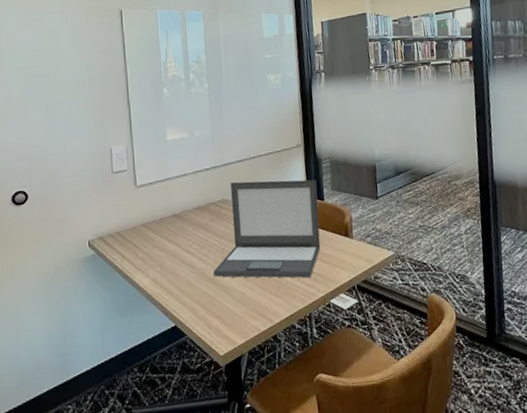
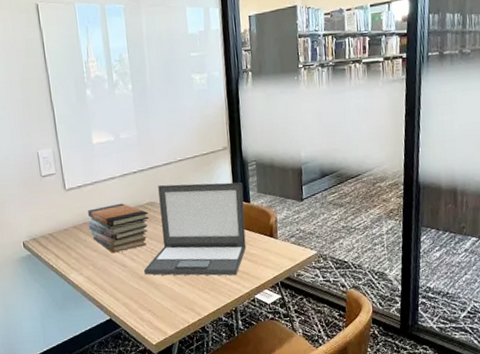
book stack: none [157,200,221,254] -> present [88,203,149,254]

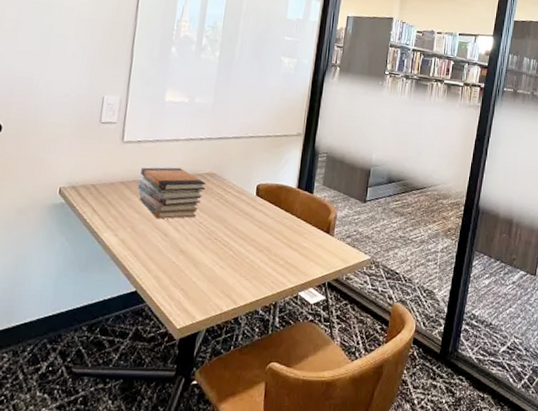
laptop: present [143,182,247,276] -> none [185,157,310,267]

